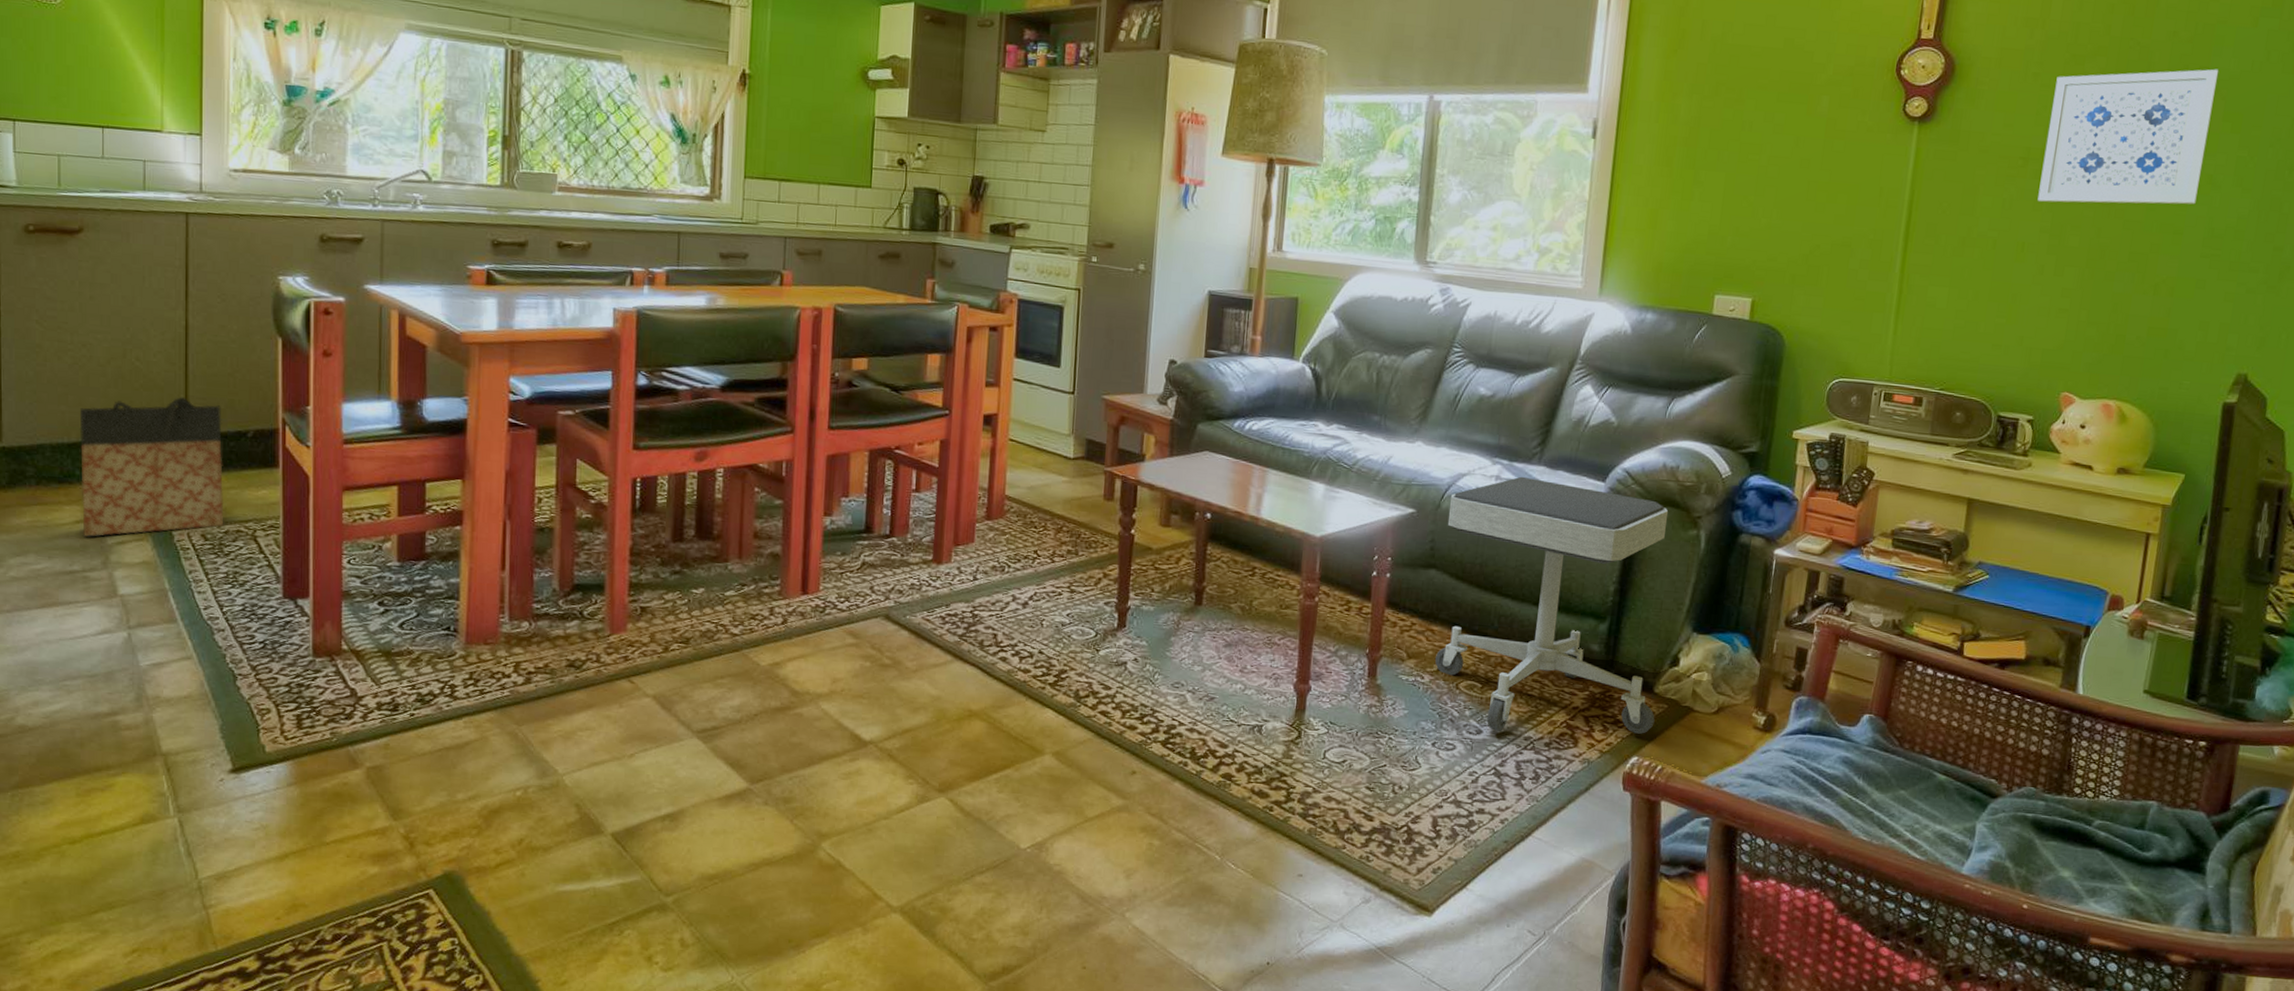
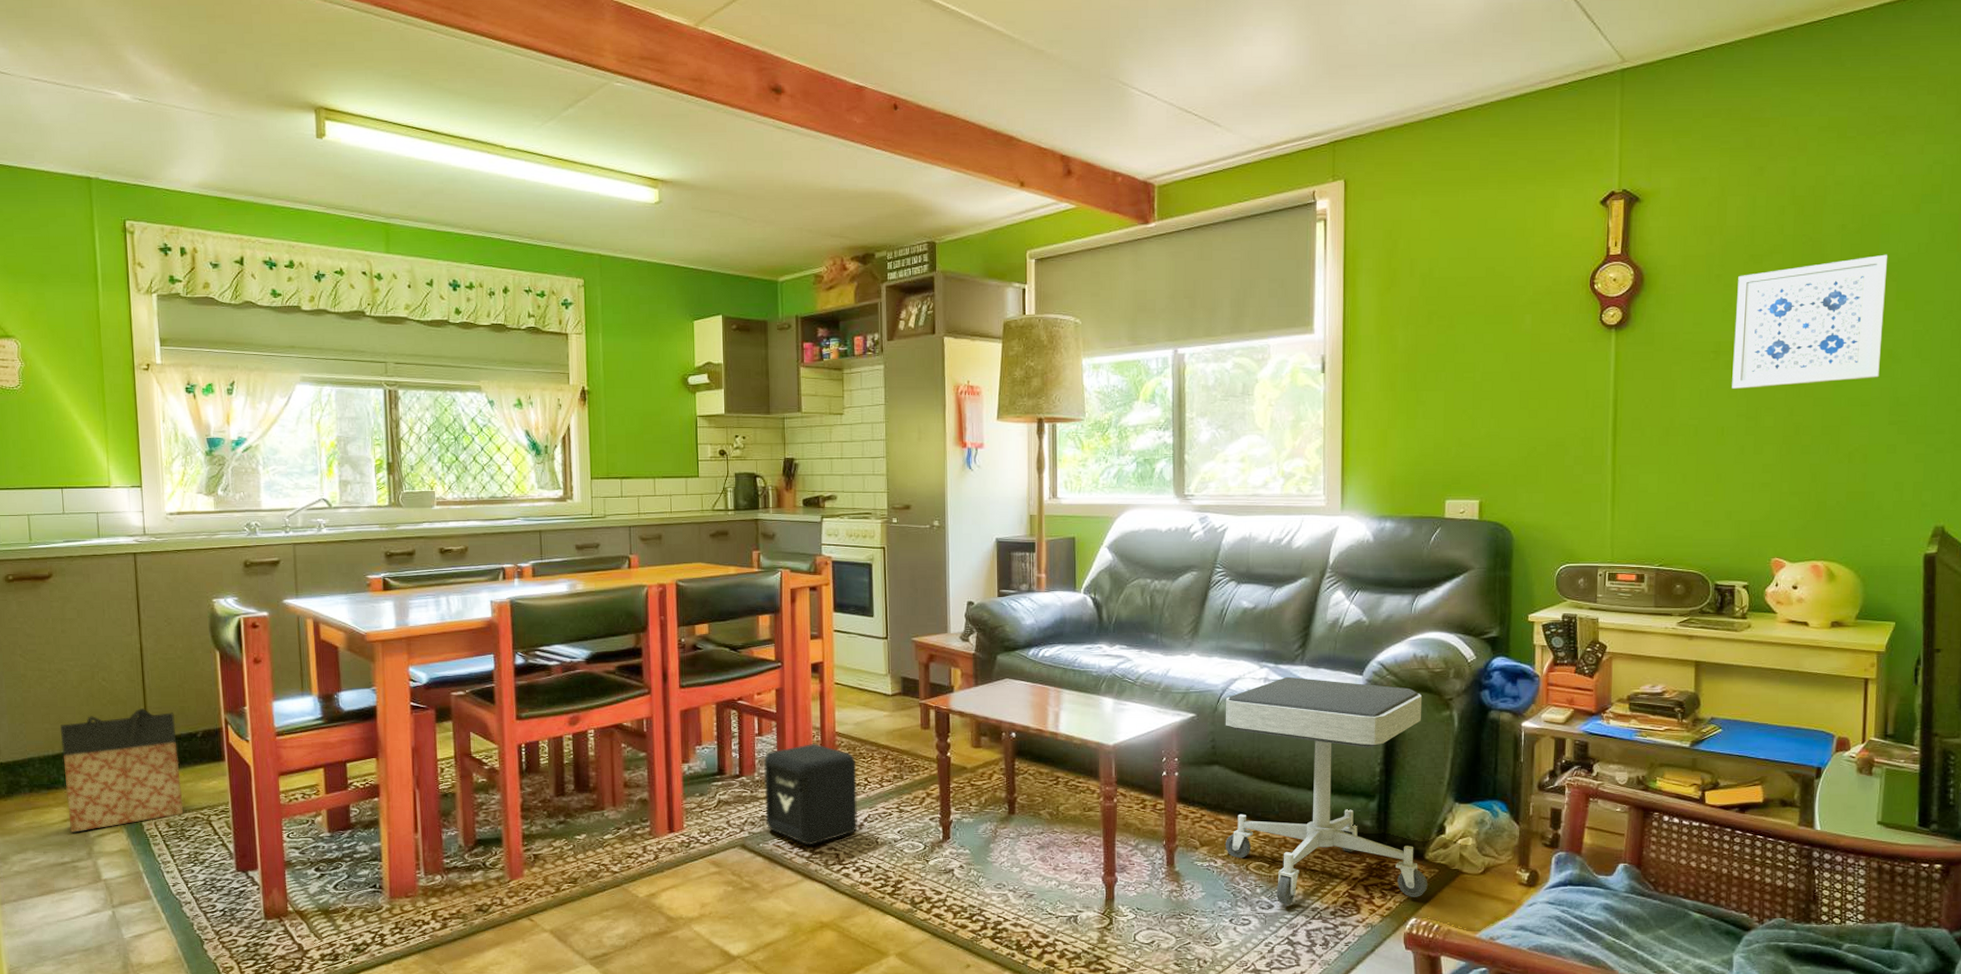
air purifier: none [915,506,1026,623] -> present [764,744,858,846]

